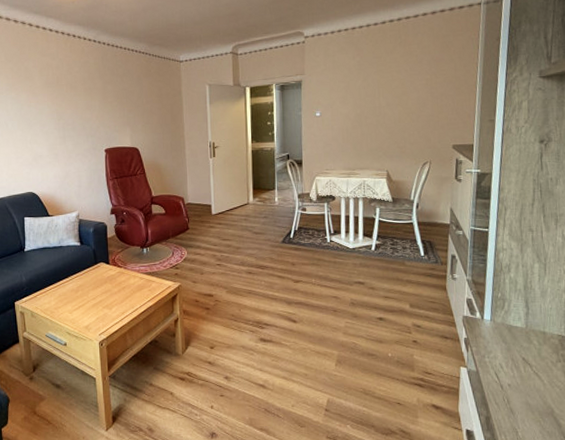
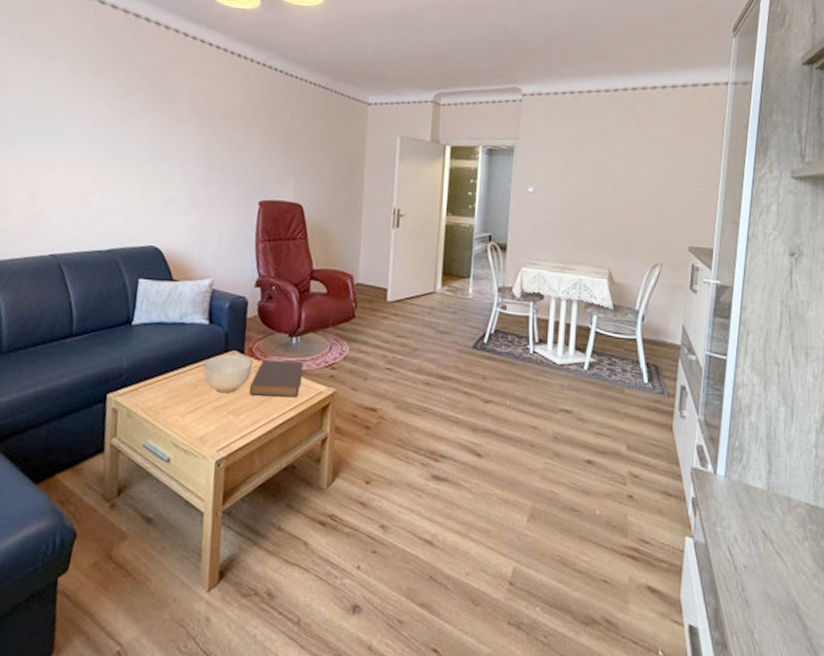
bowl: none [80,265,117,294] -> present [203,353,253,394]
book: none [116,265,155,293] -> present [248,360,304,398]

